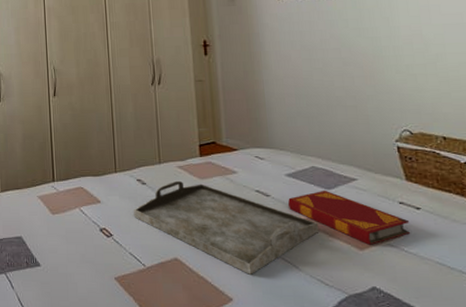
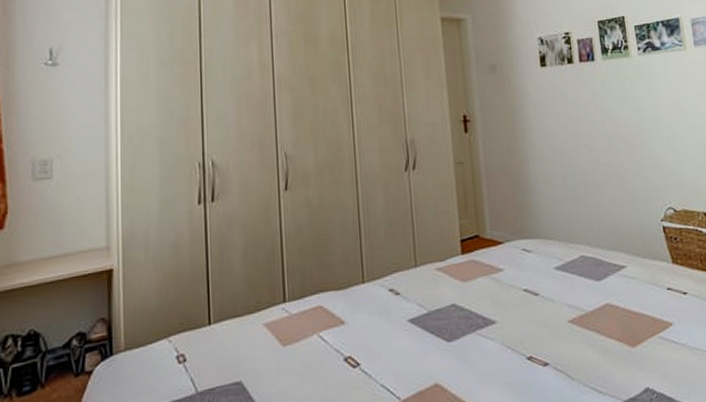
serving tray: present [134,180,319,275] -> none [386,285,591,393]
hardback book: present [288,190,411,245] -> none [558,281,680,340]

